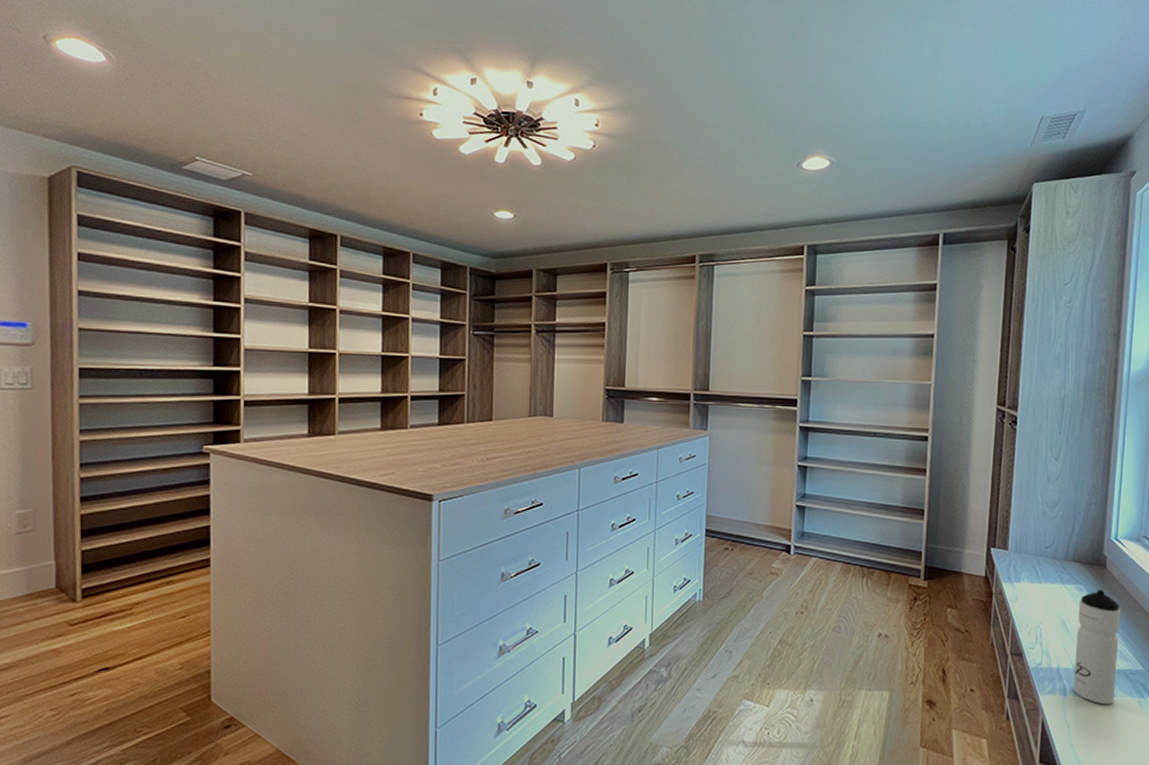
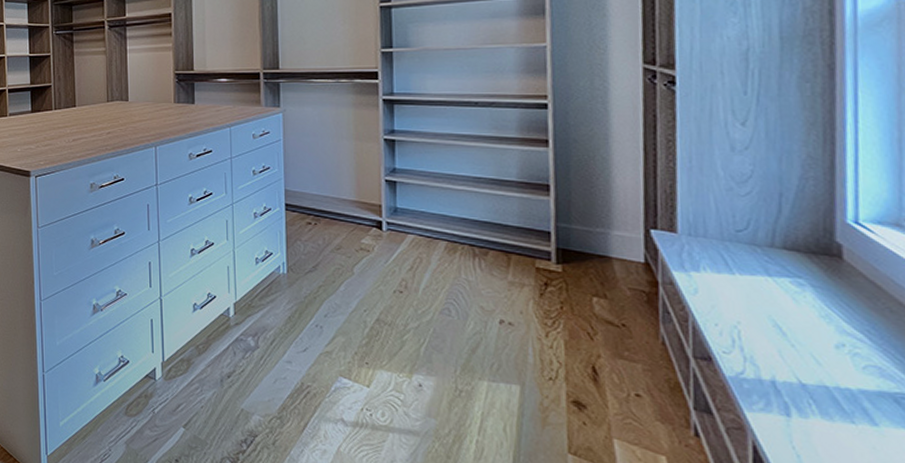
water bottle: present [1073,589,1121,705] -> none [799,285,877,436]

